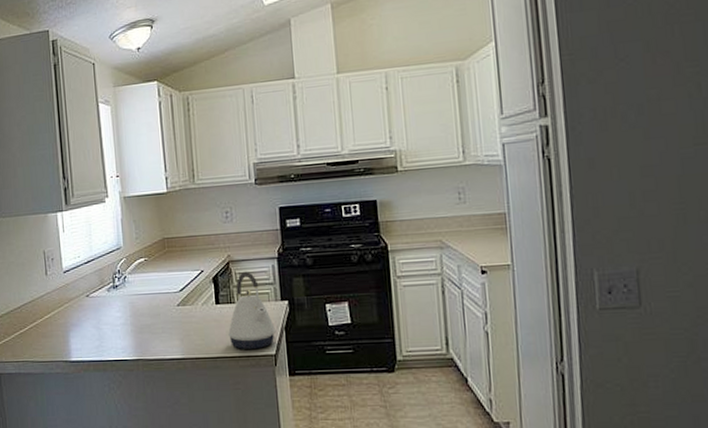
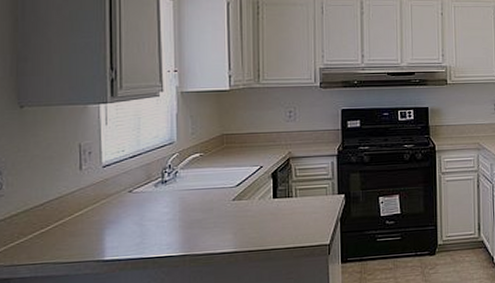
kettle: present [227,271,275,349] -> none [283,167,331,241]

